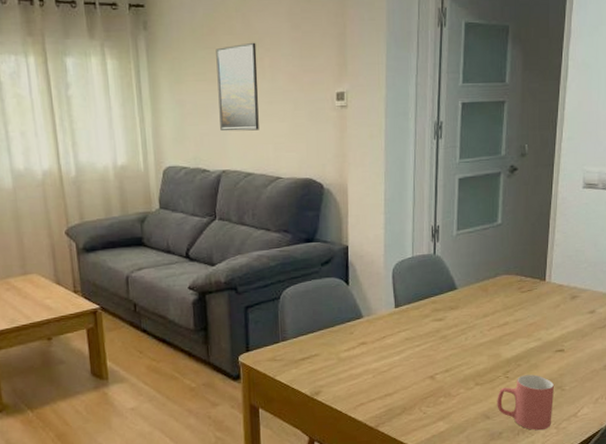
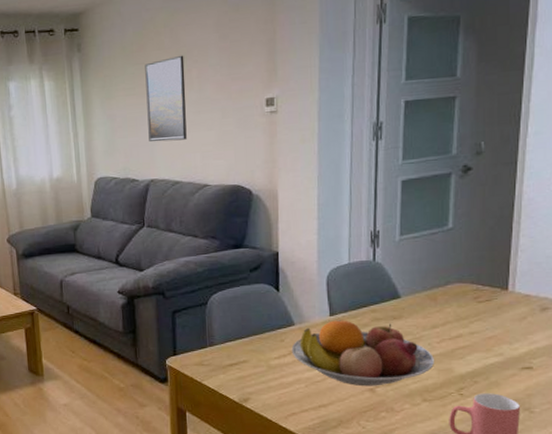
fruit bowl: none [360,311,485,374] -> present [291,320,434,387]

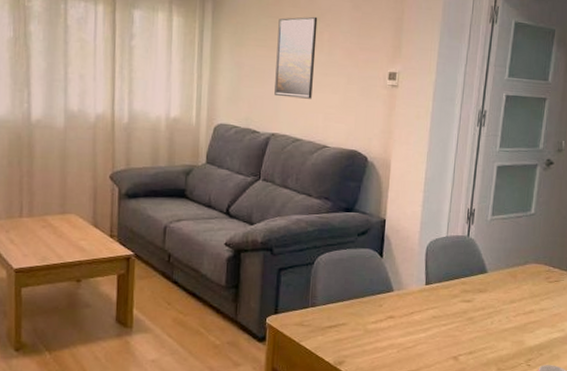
fruit bowl: present [291,320,434,387] -> none [388,289,510,355]

